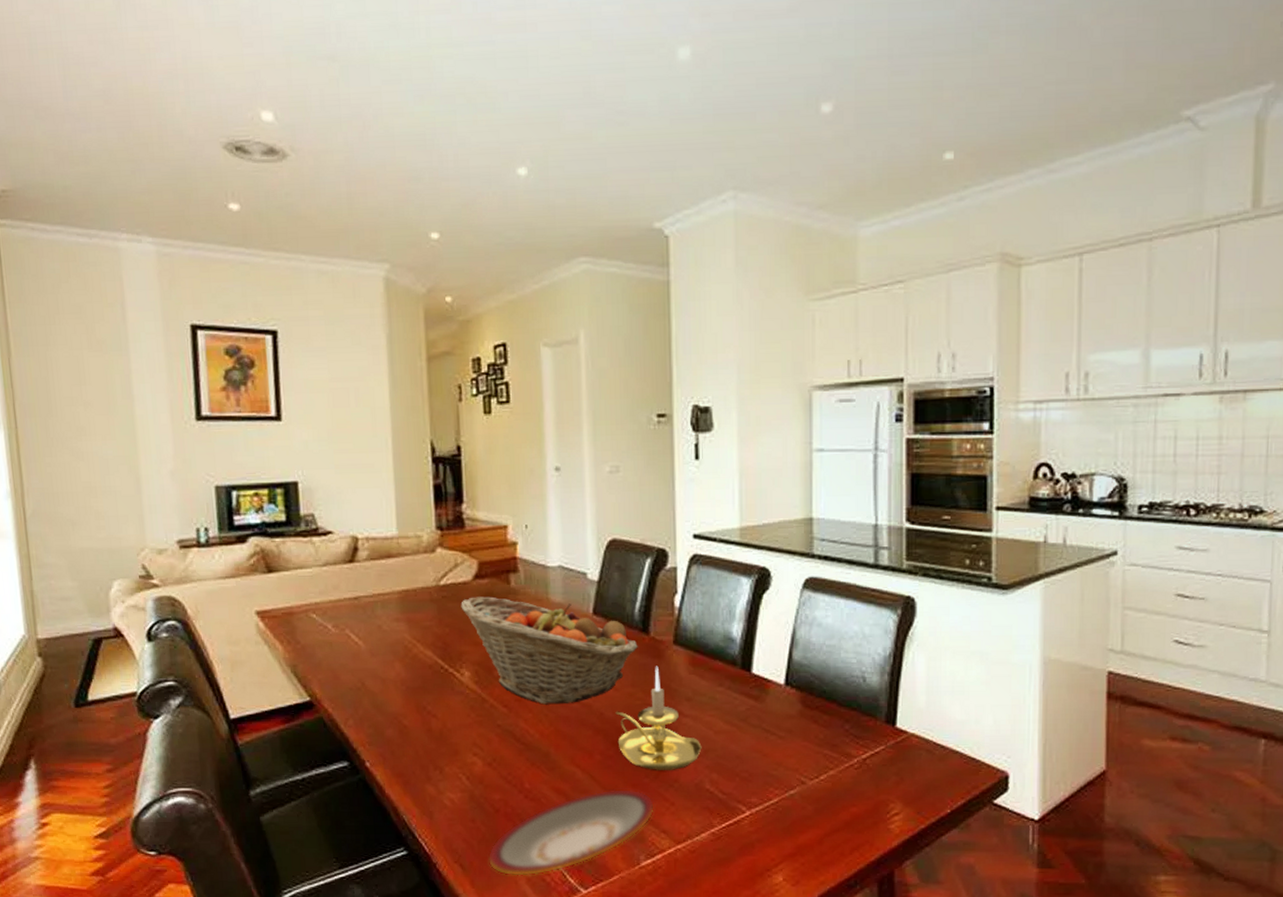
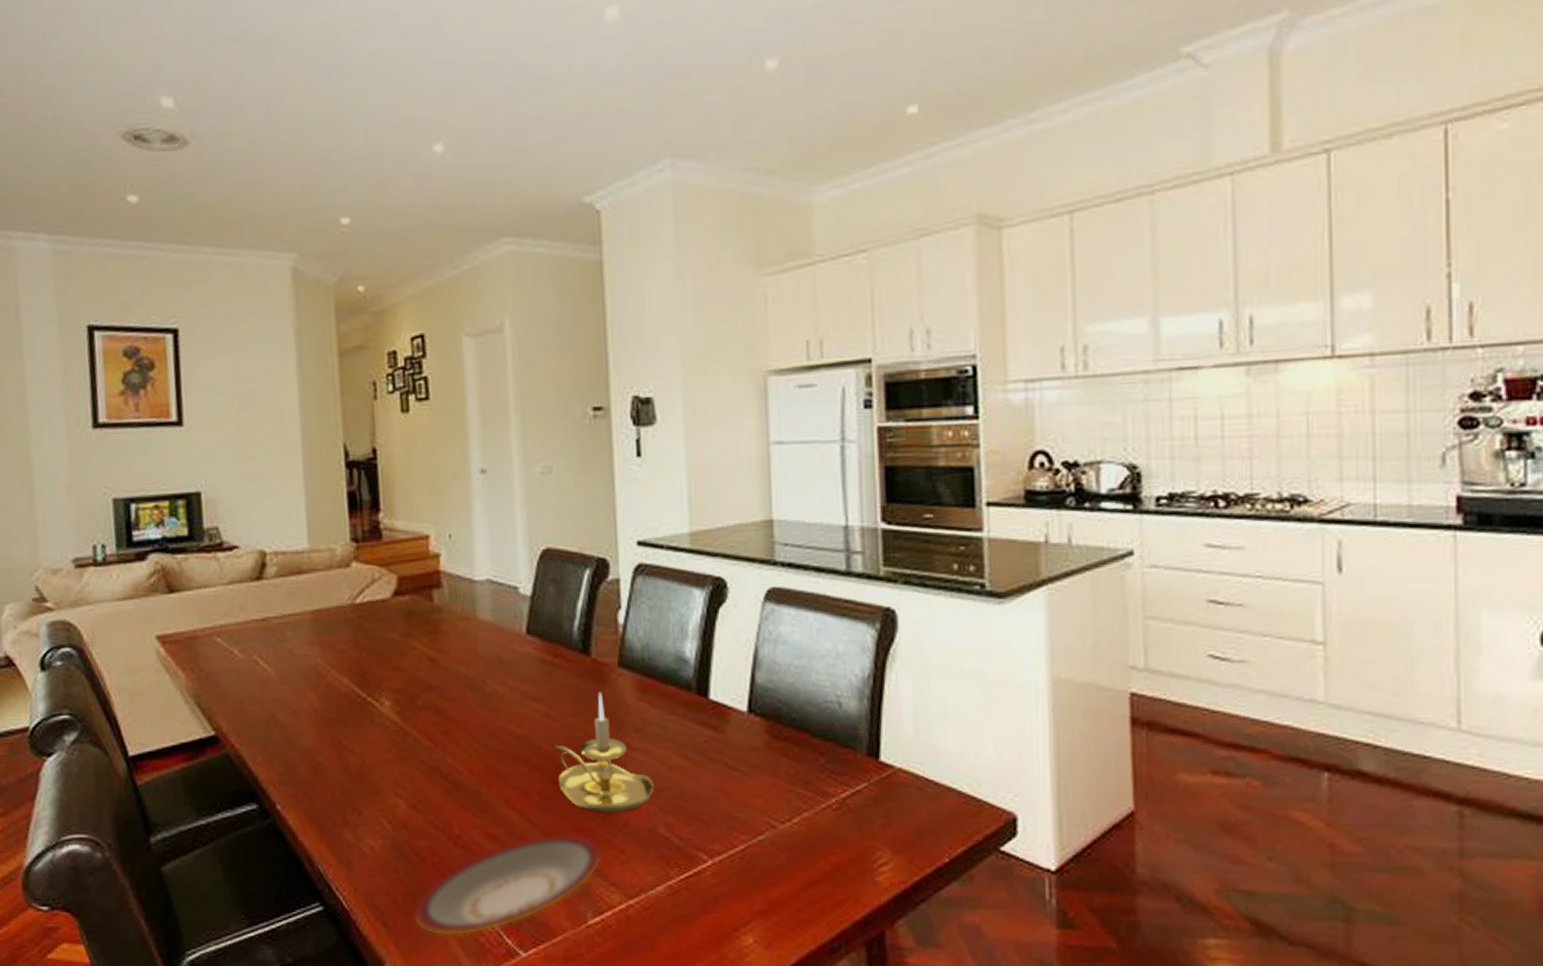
fruit basket: present [461,596,638,705] -> none [379,615,578,738]

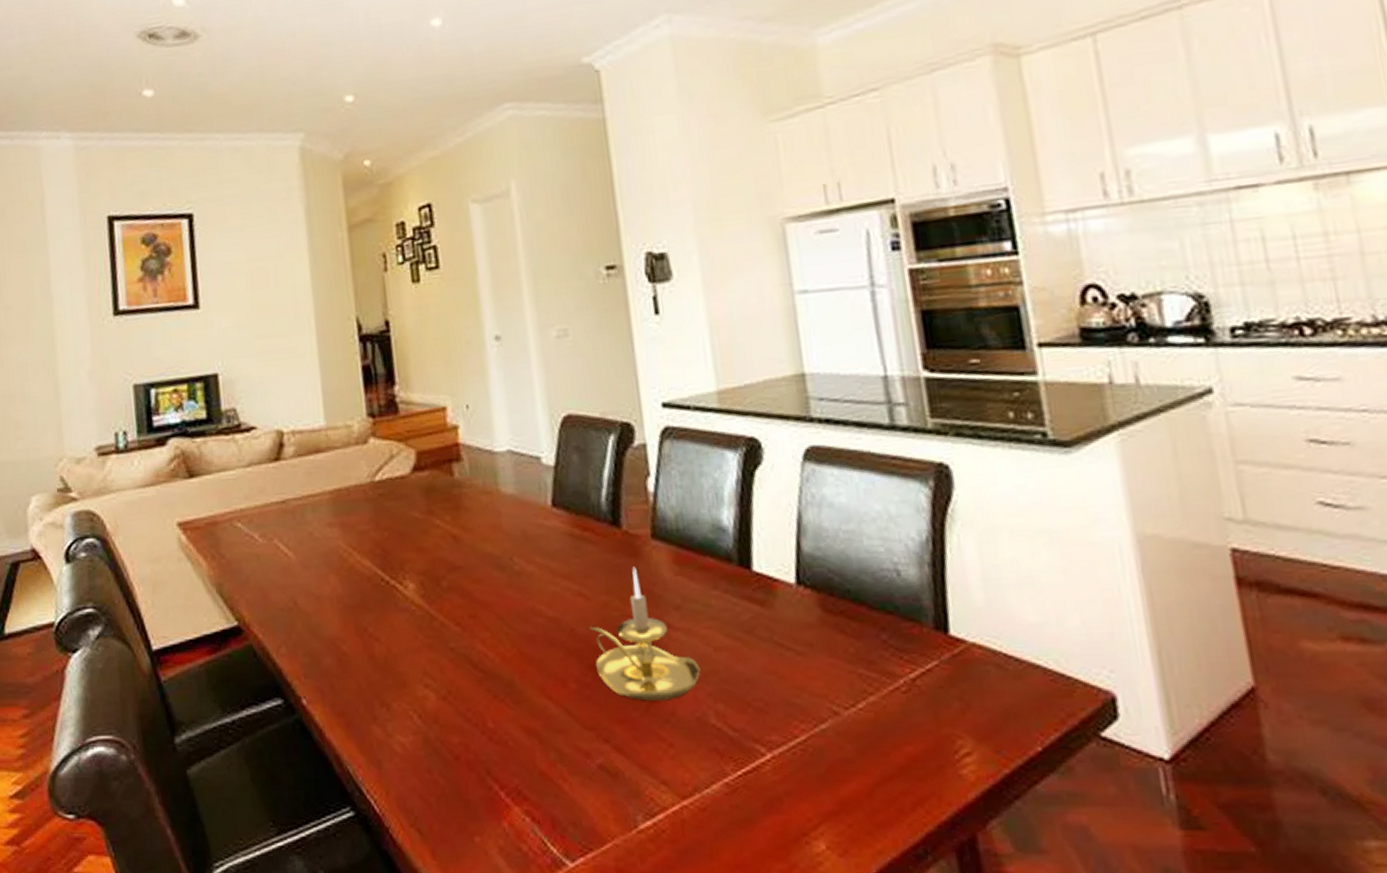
plate: present [413,834,603,936] -> none [449,725,650,844]

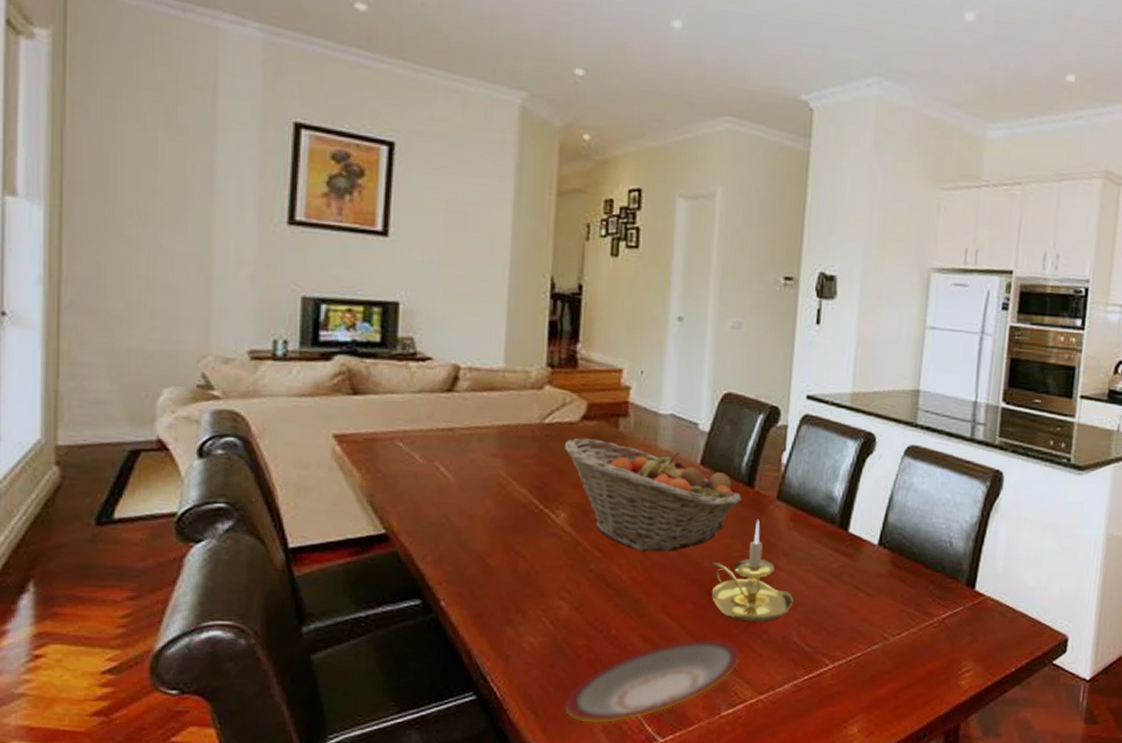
fruit basket: none [399,491,609,621] -> present [564,438,742,552]
plate: none [449,725,650,844] -> present [563,638,742,724]

